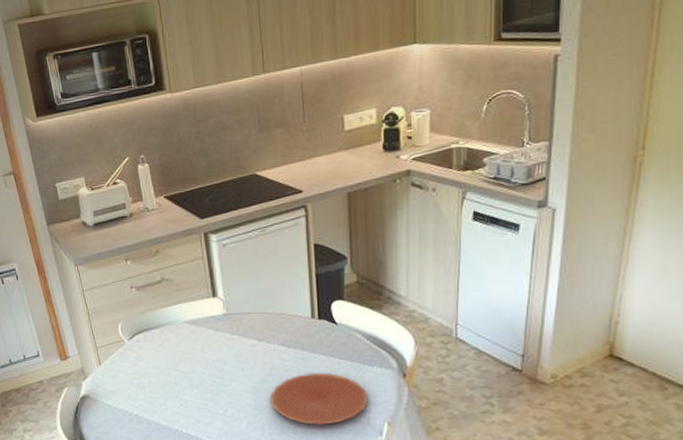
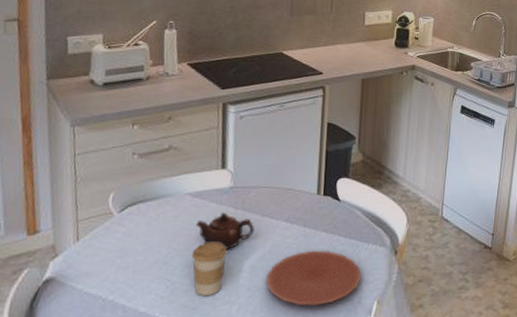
teapot: none [197,338,252,372] -> present [196,213,254,249]
coffee cup: none [198,365,230,414] -> present [192,242,227,297]

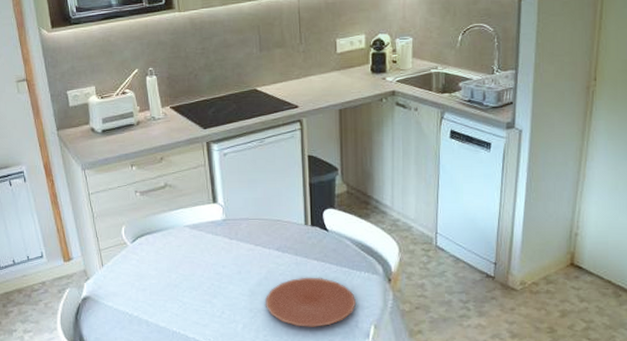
coffee cup: present [192,242,227,297] -> none [197,268,227,316]
teapot: present [196,213,254,249] -> none [197,243,249,275]

